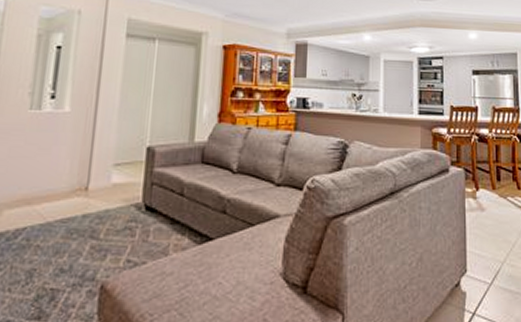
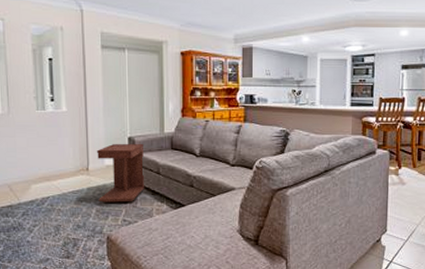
side table: none [96,154,166,236] -> present [96,143,145,203]

